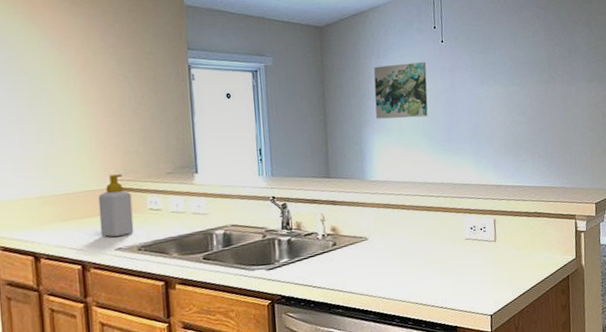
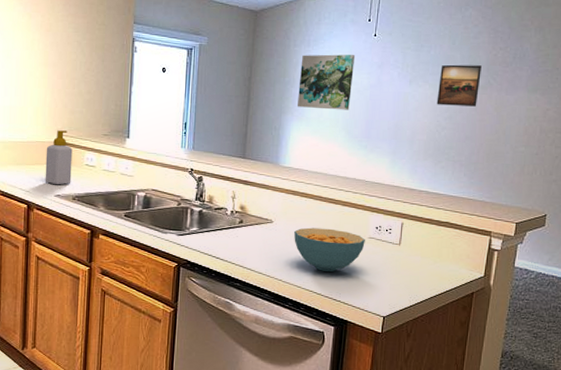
cereal bowl: none [391,236,463,281] -> present [294,227,365,272]
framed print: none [507,61,545,102] -> present [436,64,482,107]

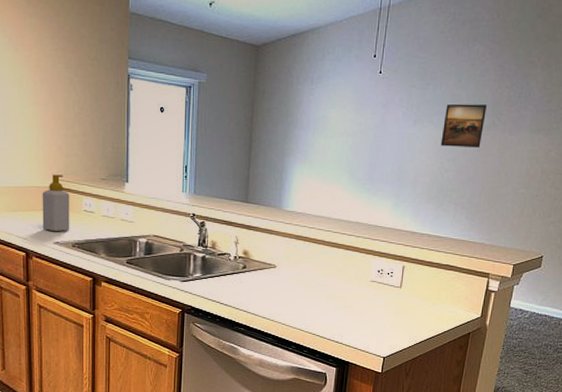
cereal bowl: present [294,227,365,272] -> none [297,272,367,315]
wall art: present [298,54,356,110] -> none [301,93,360,152]

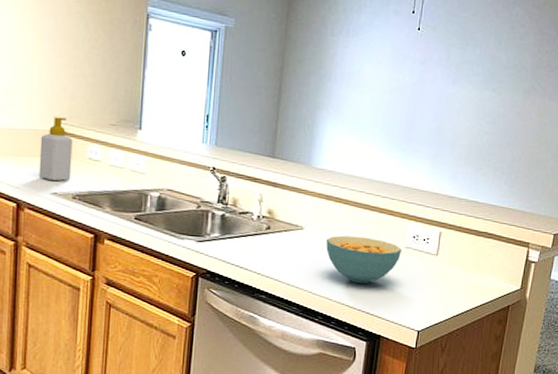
cereal bowl: none [297,272,367,315] -> present [326,235,402,283]
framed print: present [440,103,487,148] -> none [480,65,526,112]

